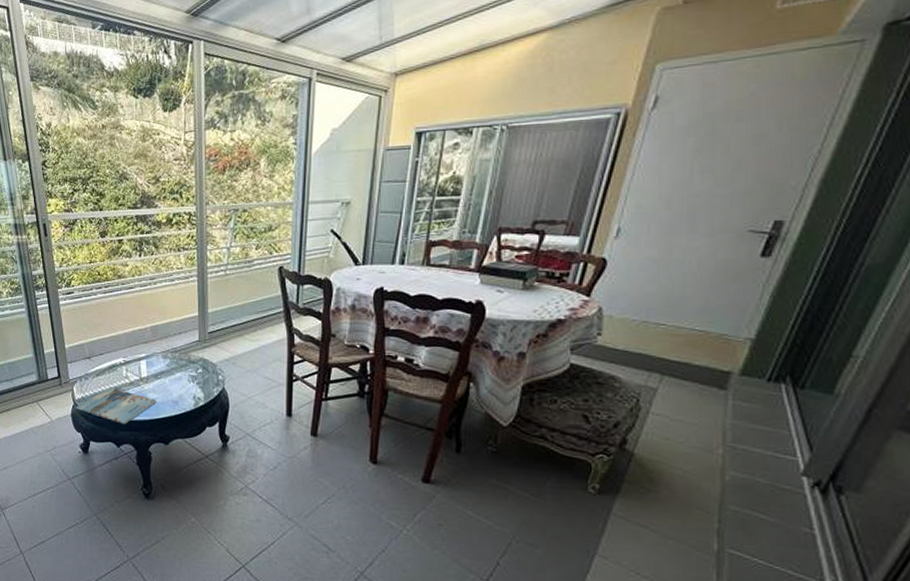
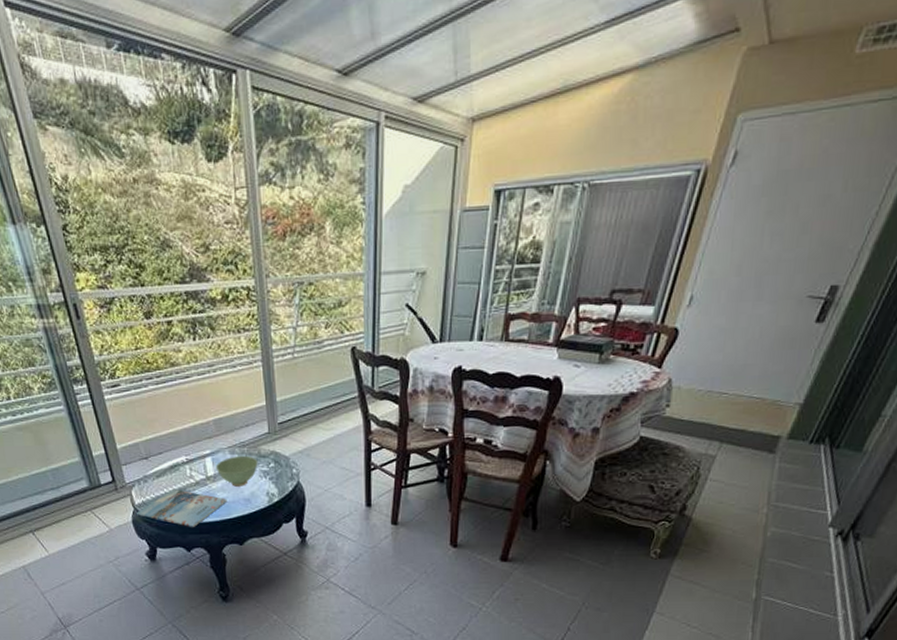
bowl: none [149,360,188,389] -> present [215,455,258,487]

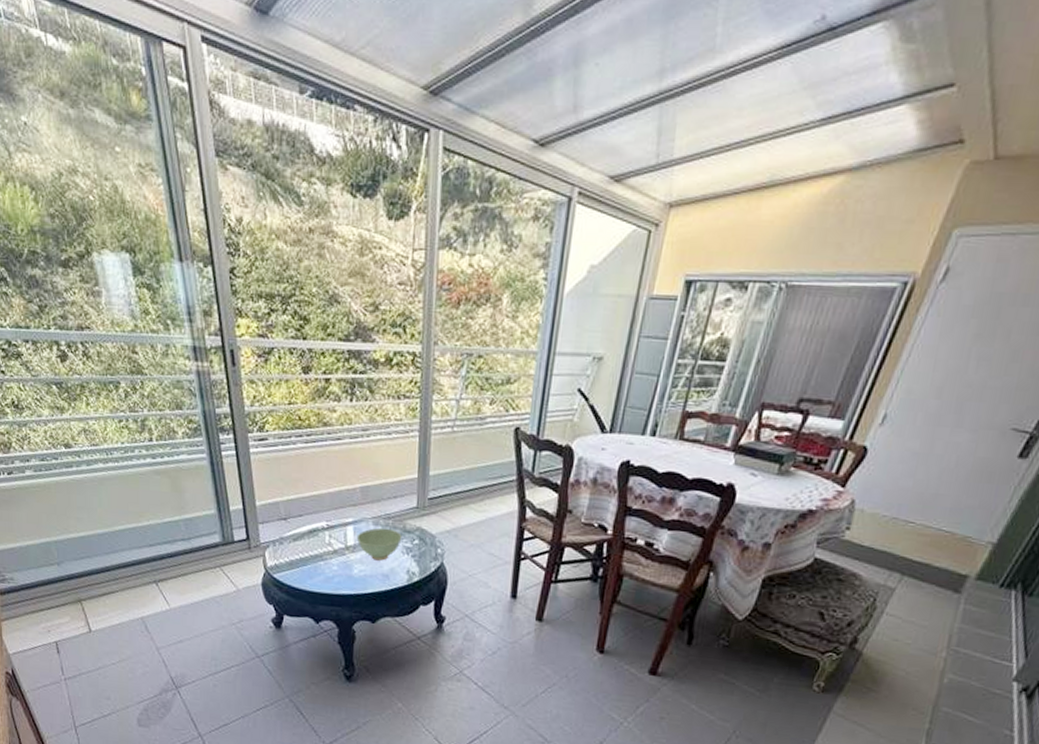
magazine: present [137,489,227,528] -> none [267,555,364,599]

